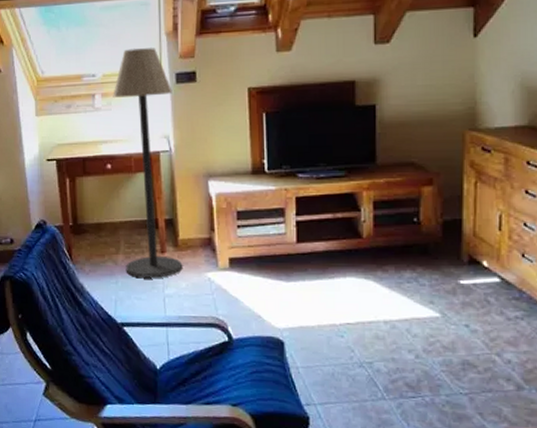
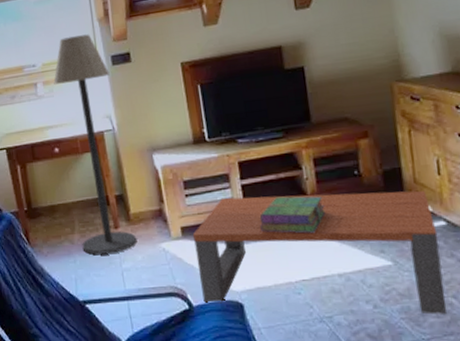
coffee table: none [240,232,490,371] -> present [192,190,446,315]
stack of books: none [311,237,379,277] -> present [260,196,326,233]

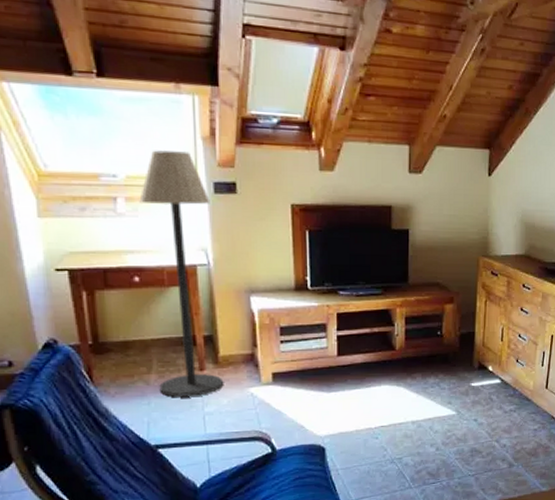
coffee table: present [192,190,446,315] -> none [283,347,493,455]
stack of books: present [260,196,326,233] -> none [350,349,409,385]

